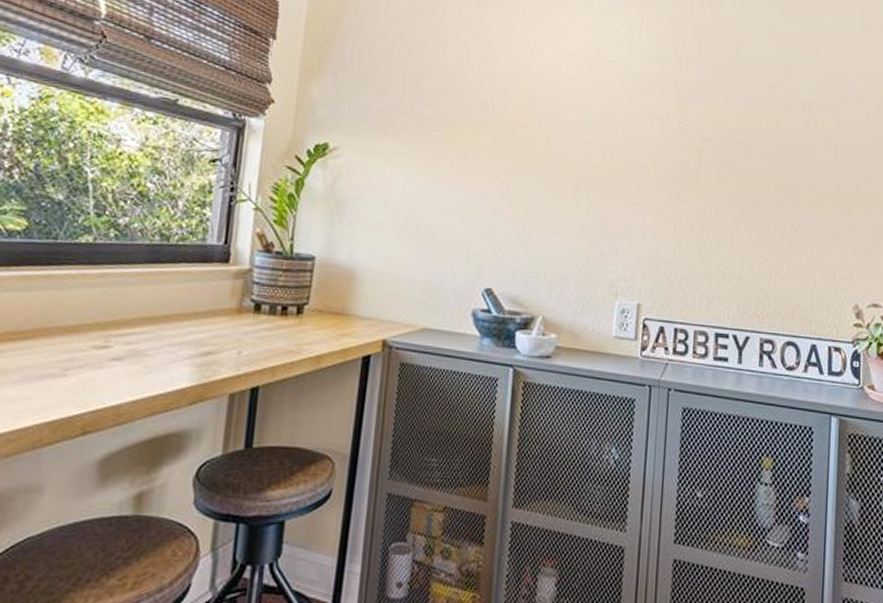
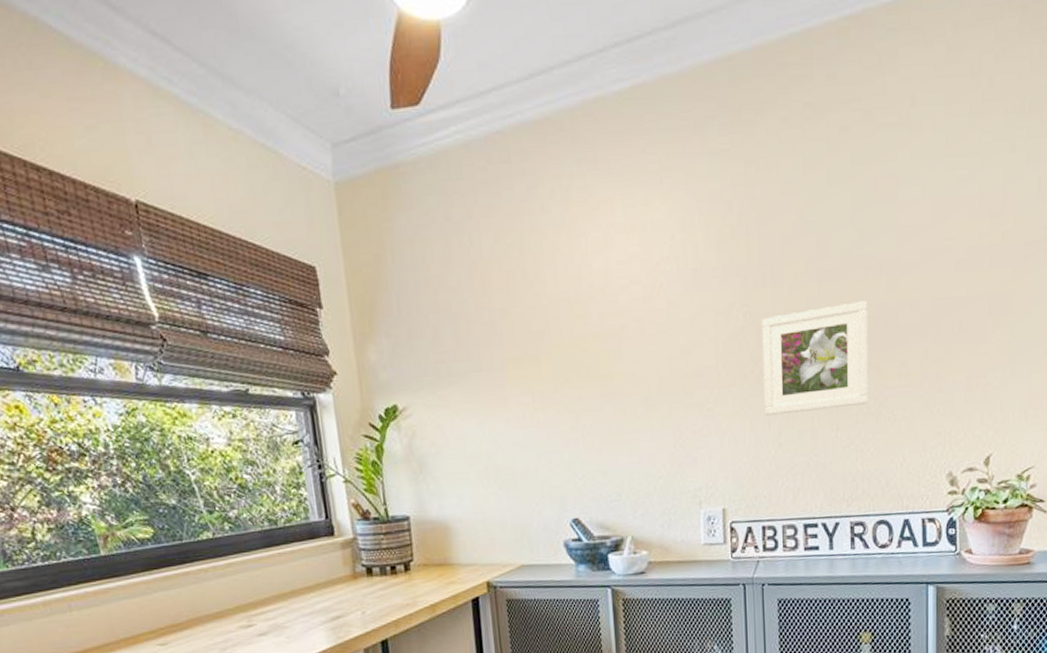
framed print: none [688,130,790,226] -> present [762,300,869,416]

